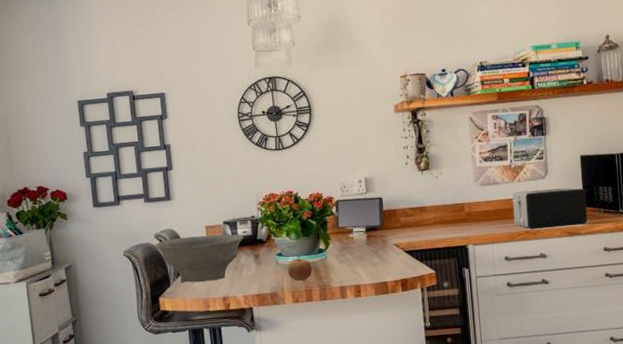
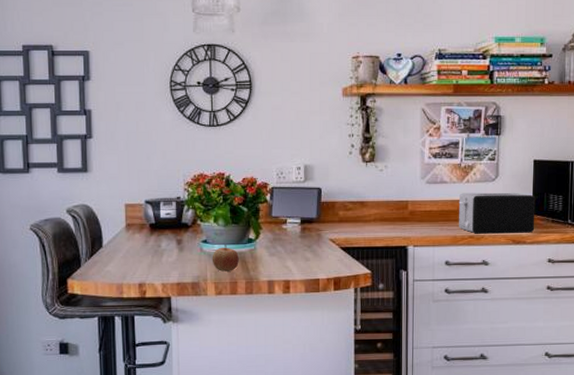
bowl: present [155,234,244,283] -> none [67,214,167,266]

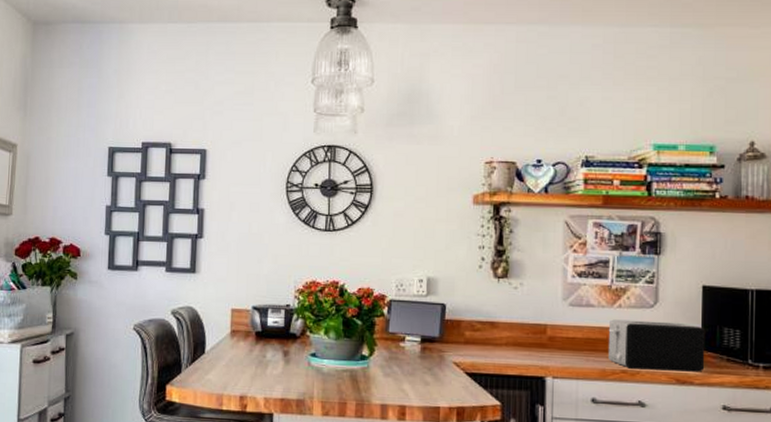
apple: present [212,245,239,272] -> none [320,360,350,390]

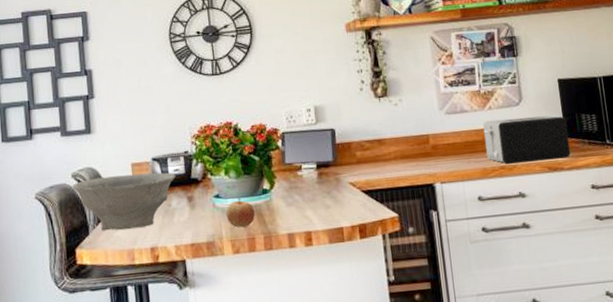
bowl: none [171,318,274,375] -> present [72,172,176,231]
apple: none [320,360,350,390] -> present [225,198,255,228]

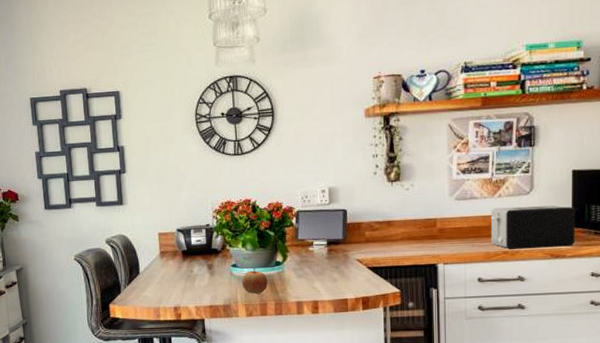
bowl: present [72,172,176,231] -> none [106,242,198,291]

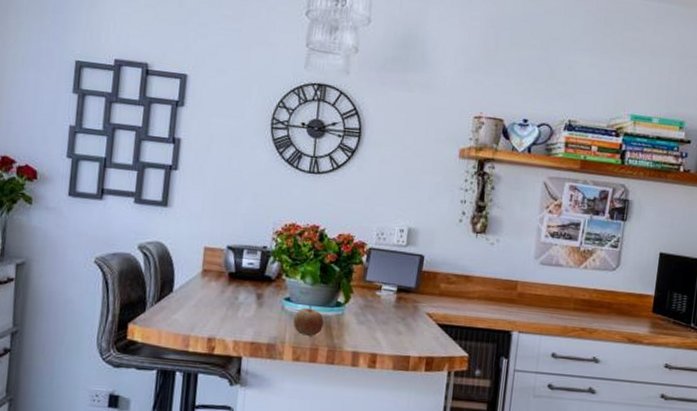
toaster: present [490,205,576,249] -> none [570,279,658,333]

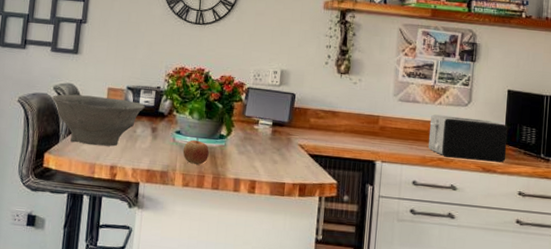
bowl: none [137,254,249,316] -> present [52,94,145,147]
toaster: none [570,279,658,333] -> present [428,114,508,163]

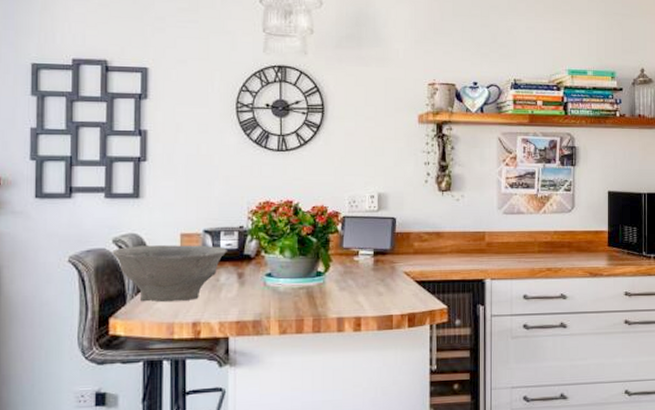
apple: present [182,138,209,165] -> none [276,278,306,308]
toaster: present [428,114,508,163] -> none [535,223,611,266]

